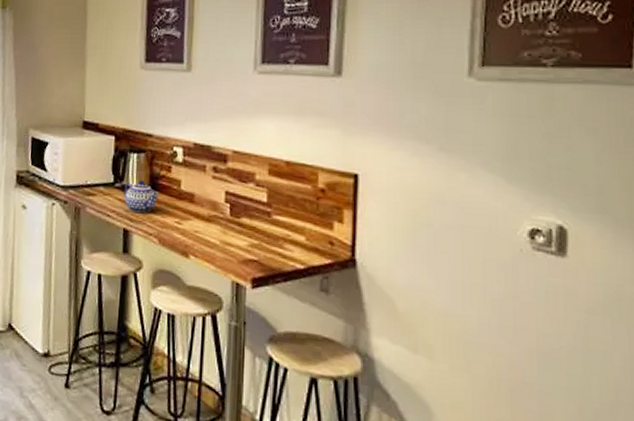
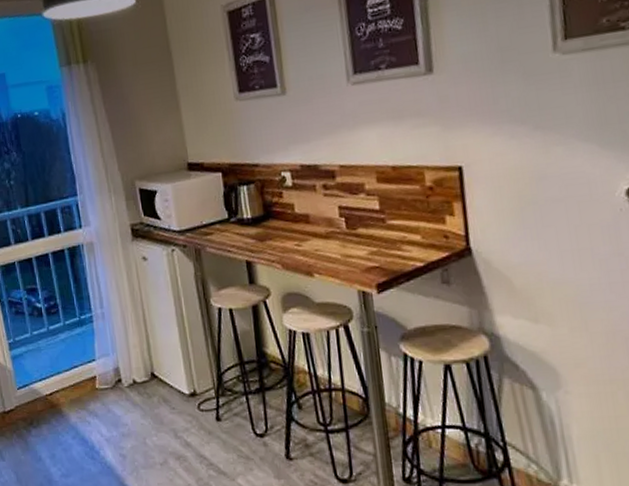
teapot: present [124,179,159,213] -> none [240,210,275,243]

